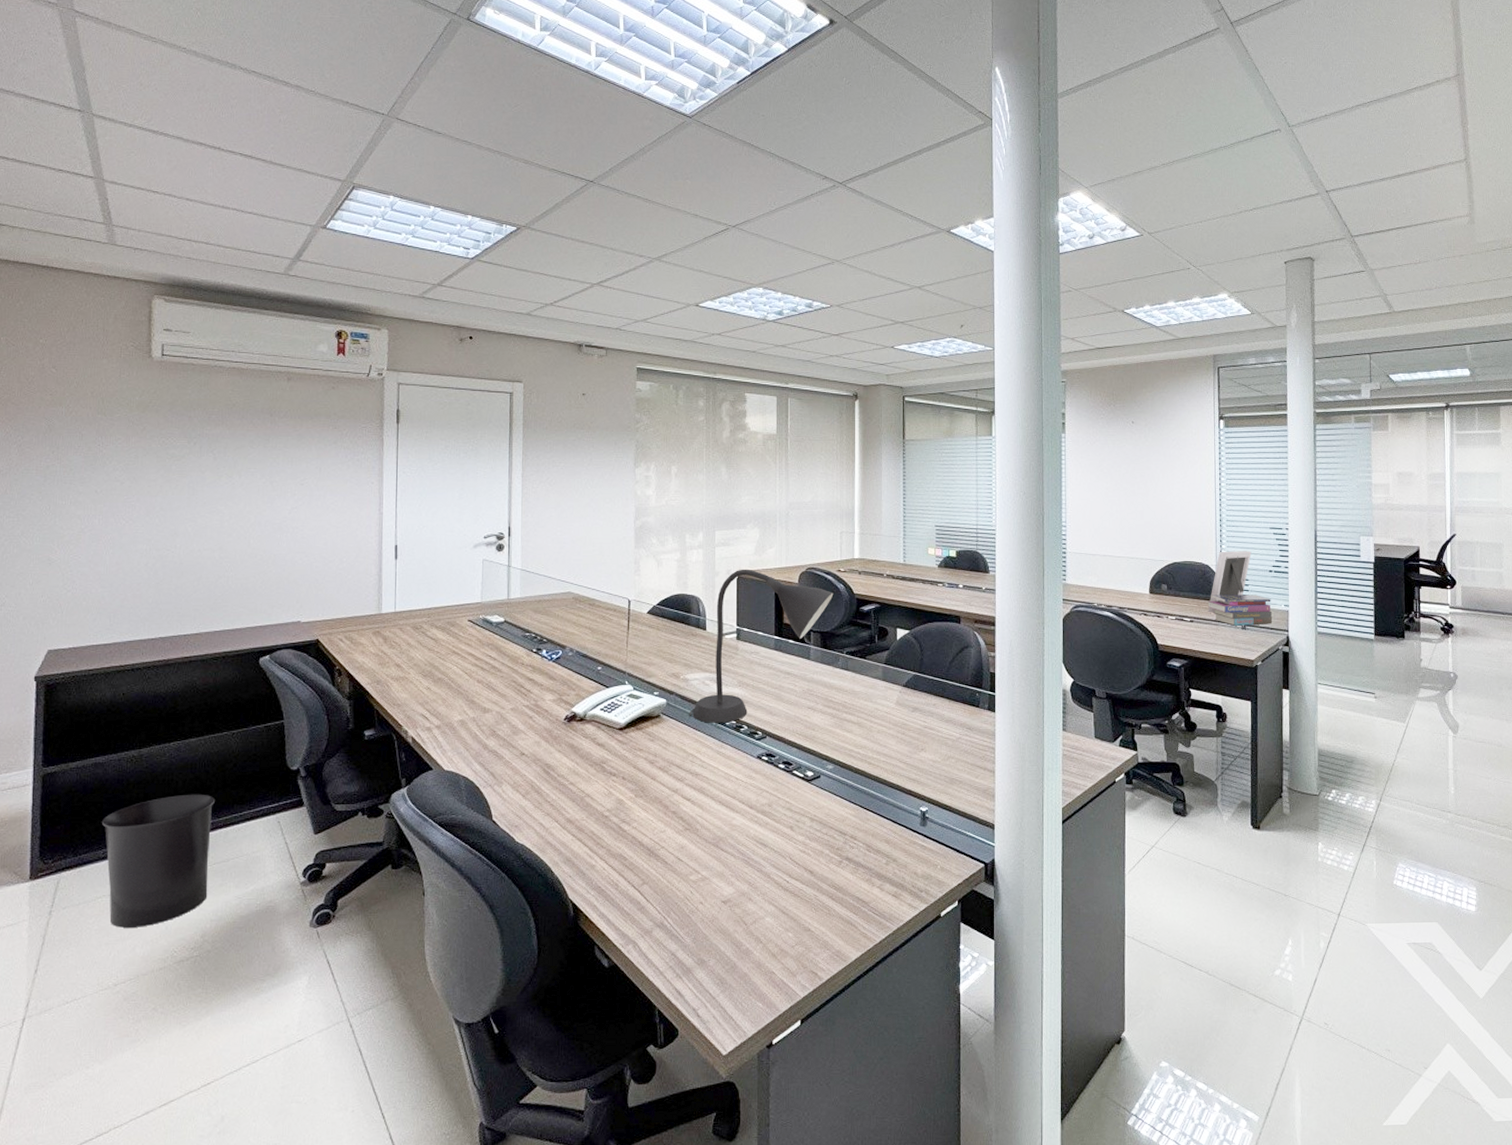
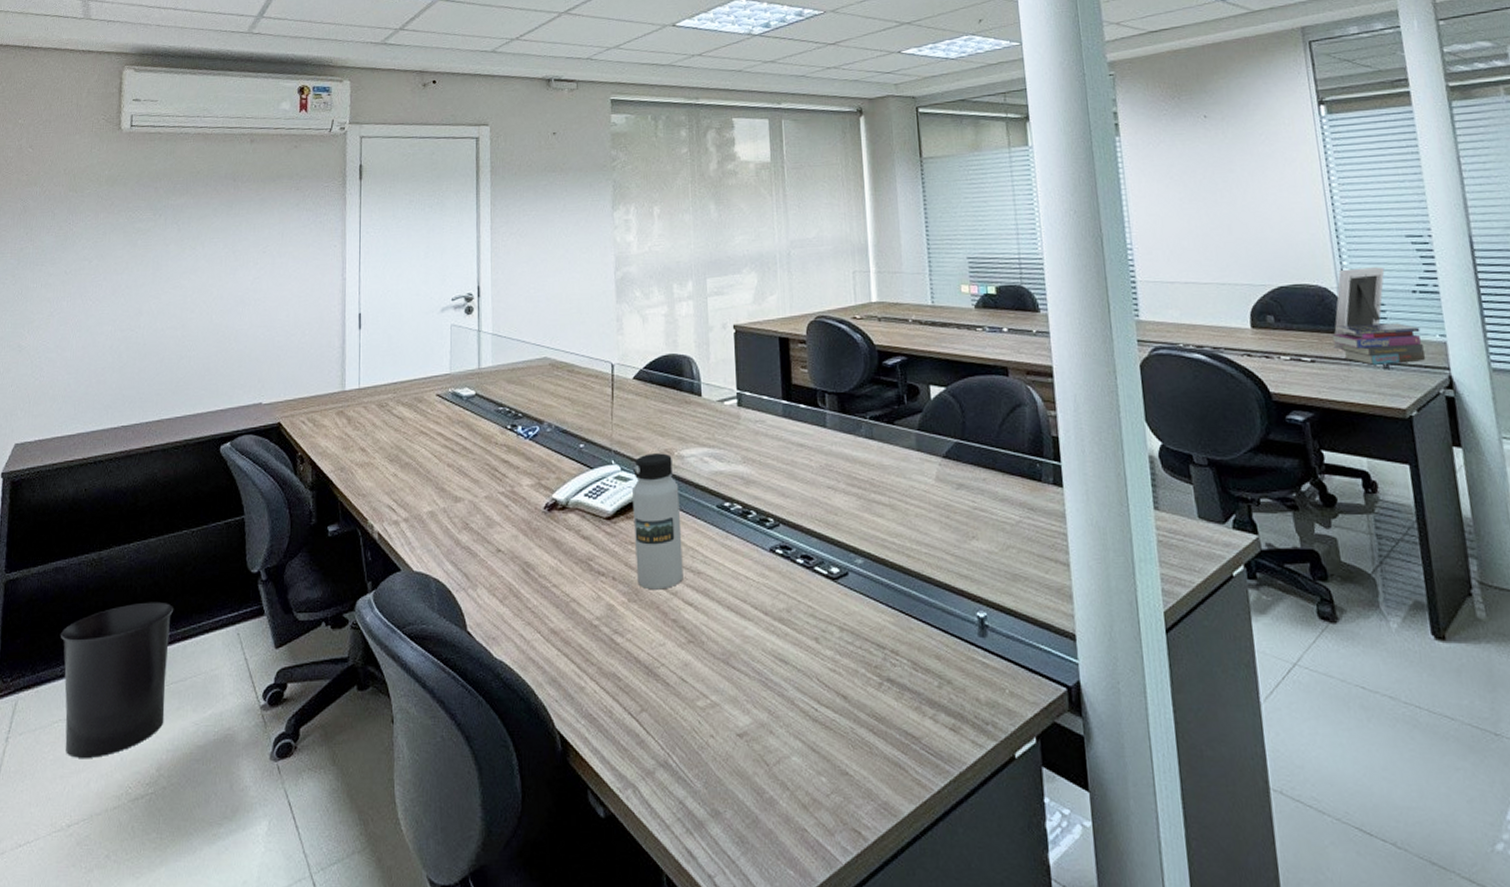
water bottle: none [642,676,684,788] -> present [632,453,683,590]
desk lamp: present [689,569,834,723] -> none [686,321,850,509]

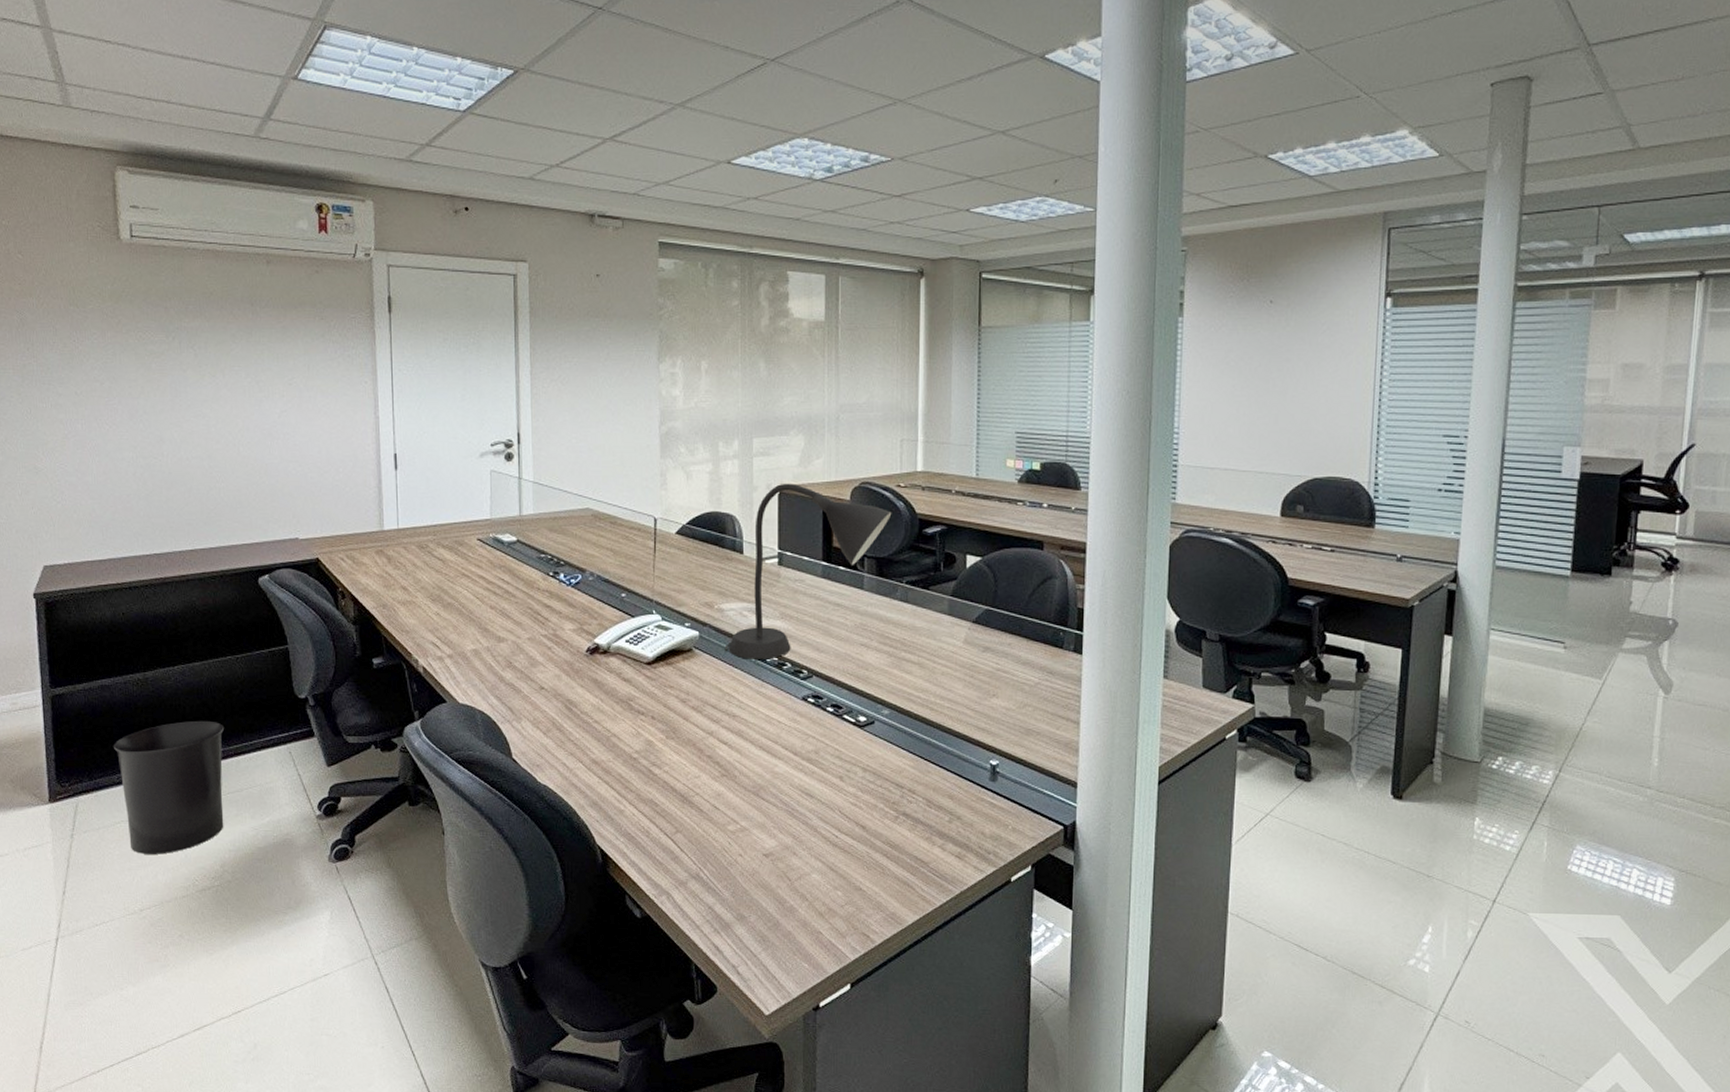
water bottle: present [632,453,683,590] -> none [673,606,719,729]
desk lamp: none [686,321,850,509] -> present [724,483,892,660]
picture frame: present [1333,267,1385,350] -> none [1354,464,1417,541]
books: present [1333,323,1426,365] -> none [1354,518,1438,557]

